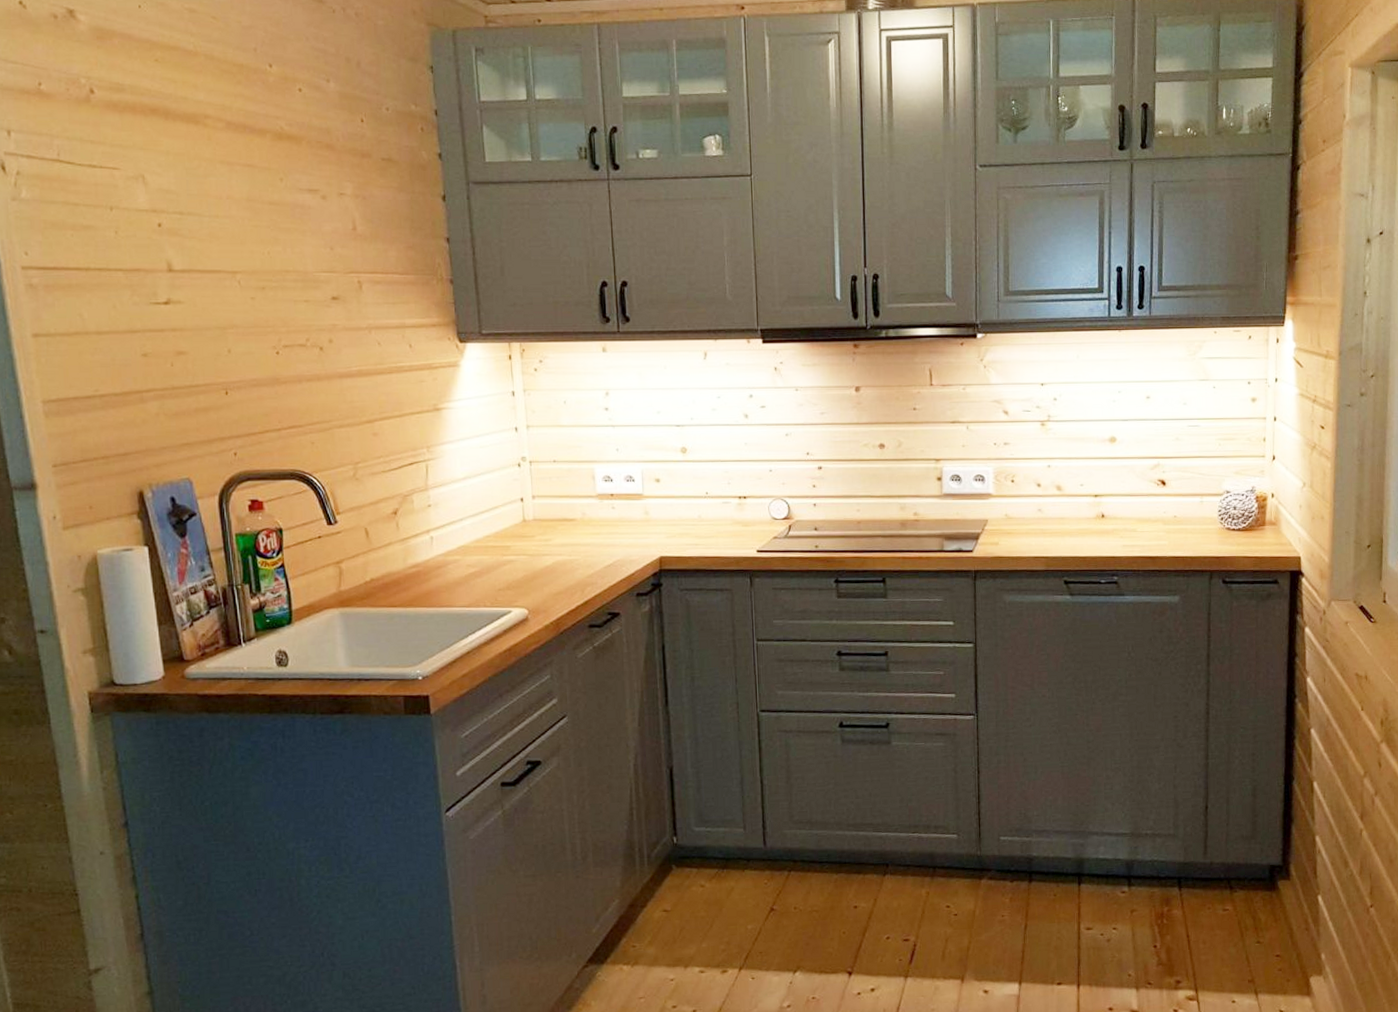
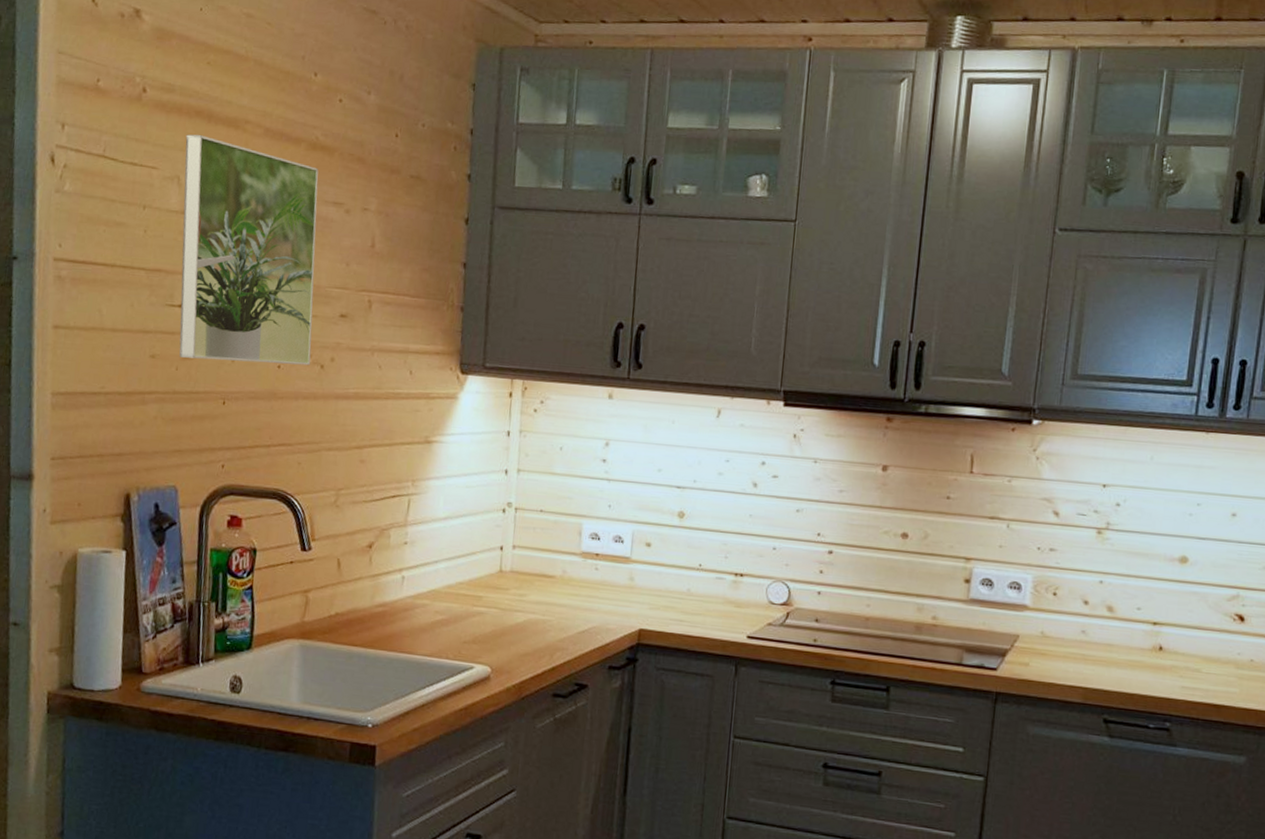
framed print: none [144,133,310,353] -> present [179,134,319,366]

